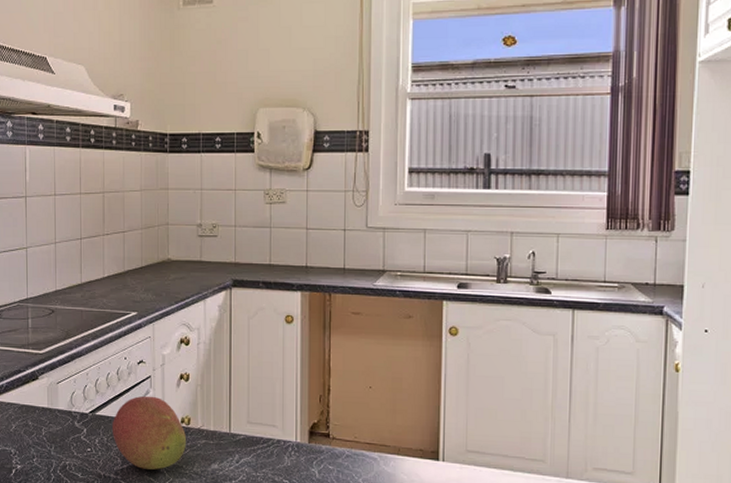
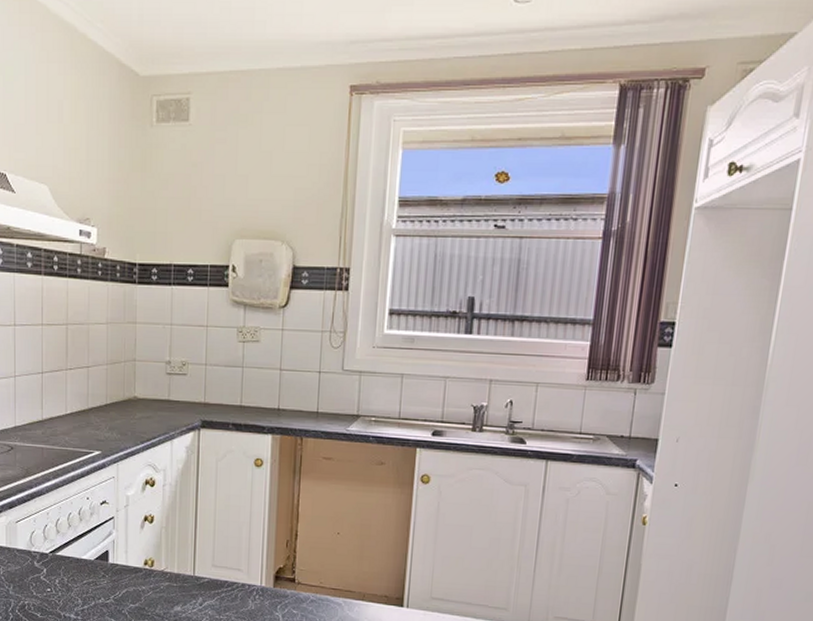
fruit: present [113,396,186,470] -> none [73,537,149,611]

